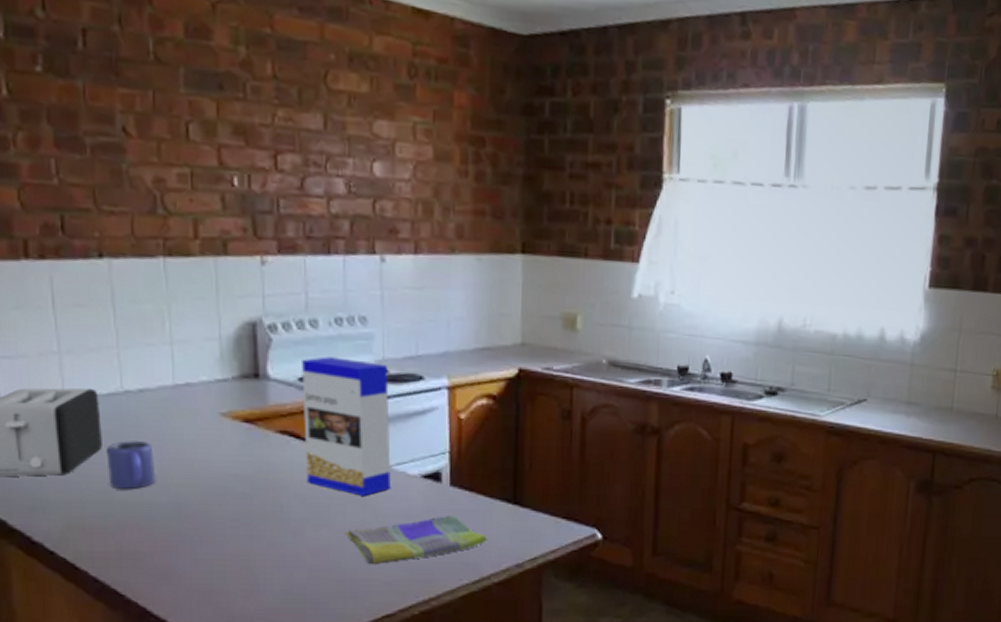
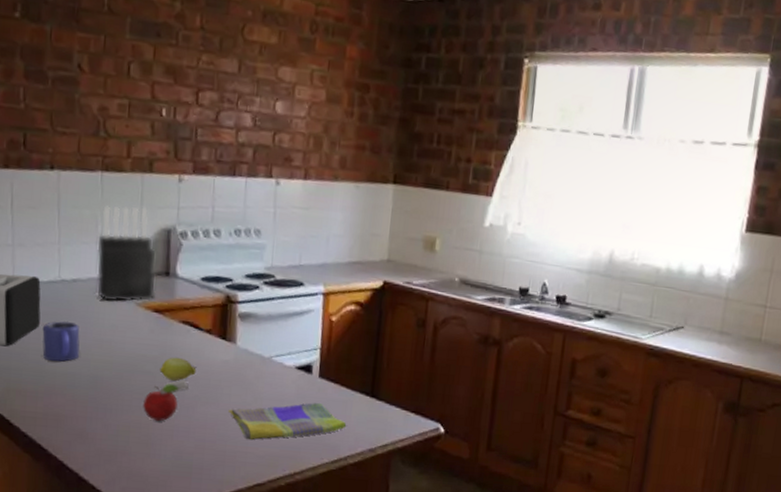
knife block: none [166,297,244,414] -> present [96,205,157,303]
fruit: none [240,499,293,552] -> present [143,379,188,422]
fruit: none [256,474,302,502] -> present [159,357,197,381]
cereal box: present [302,357,391,496] -> none [201,261,275,381]

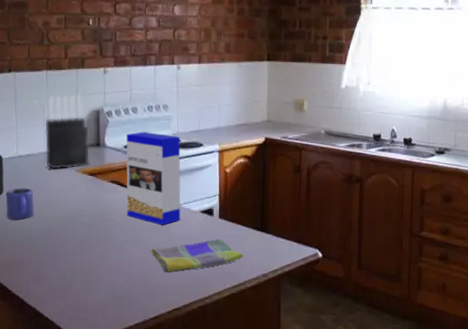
fruit: present [143,379,188,422] -> none [83,227,118,263]
fruit: present [159,357,197,381] -> none [95,210,124,229]
cereal box: none [201,261,275,381] -> present [126,132,181,225]

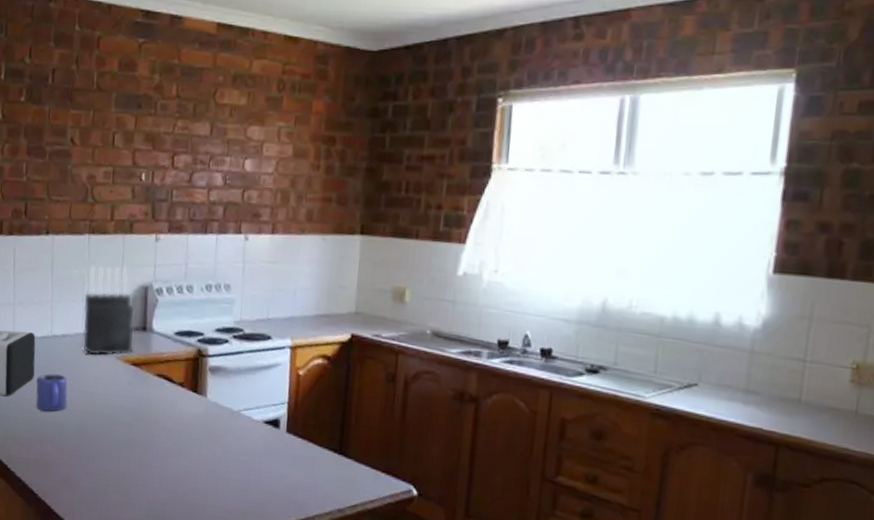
cereal box: present [126,132,181,225] -> none [174,316,243,435]
dish towel: present [150,238,243,272] -> none [199,457,315,494]

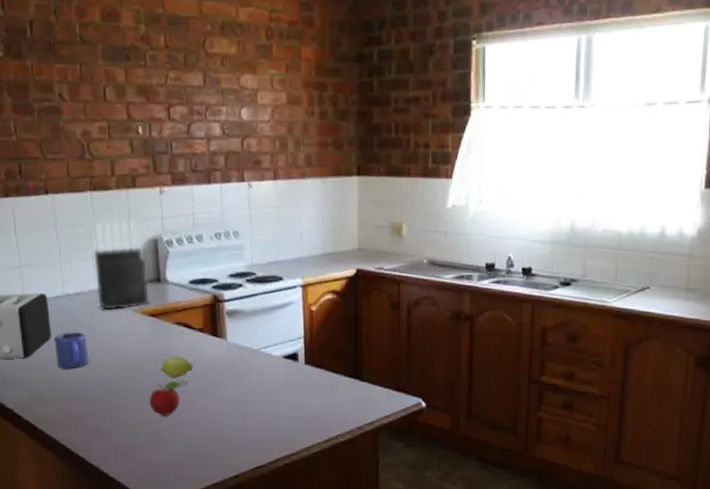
fruit: none [121,430,162,472] -> present [149,375,188,416]
fruit: none [136,409,170,433] -> present [161,356,194,378]

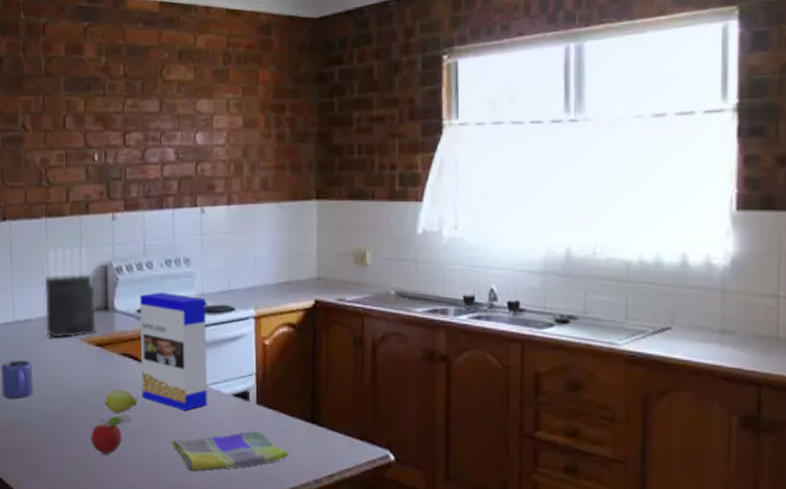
cereal box: none [192,264,259,373] -> present [140,292,208,411]
dish towel: none [226,387,335,426] -> present [170,430,289,471]

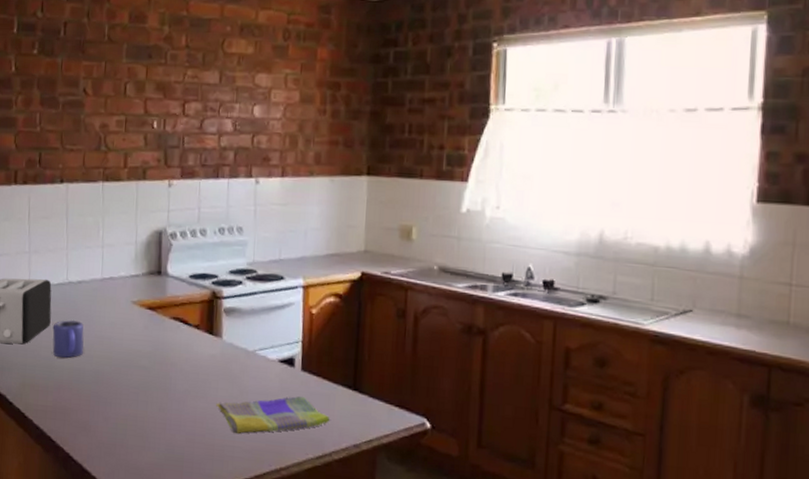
knife block: present [44,247,97,339] -> none [98,212,150,302]
fruit: present [91,411,131,455] -> none [138,373,179,415]
fruit: present [104,389,138,413] -> none [153,352,186,375]
cereal box: present [140,292,208,411] -> none [190,259,257,375]

